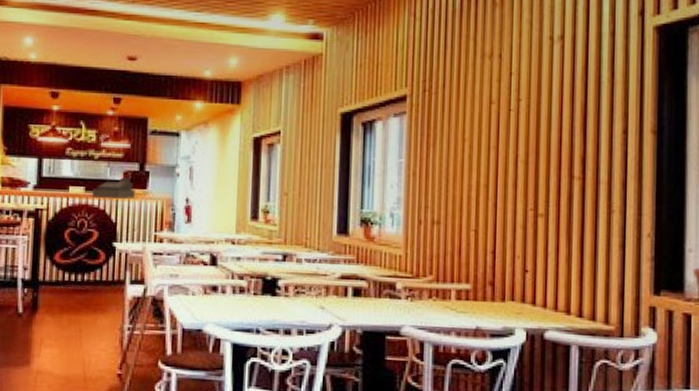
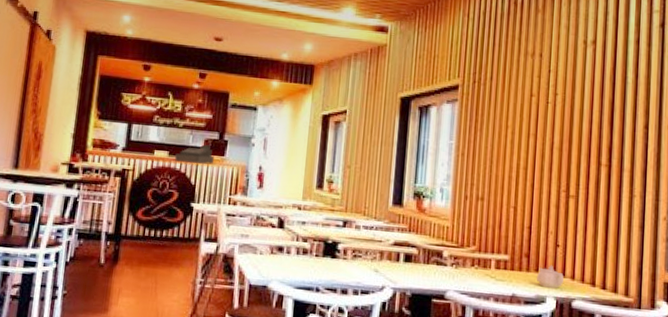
teapot: none [502,293,534,320] -> present [536,265,564,289]

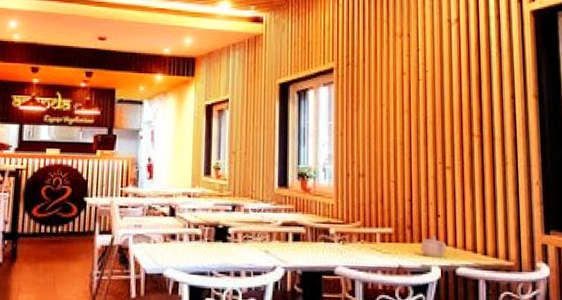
cash register: present [175,144,214,165] -> none [67,140,104,160]

